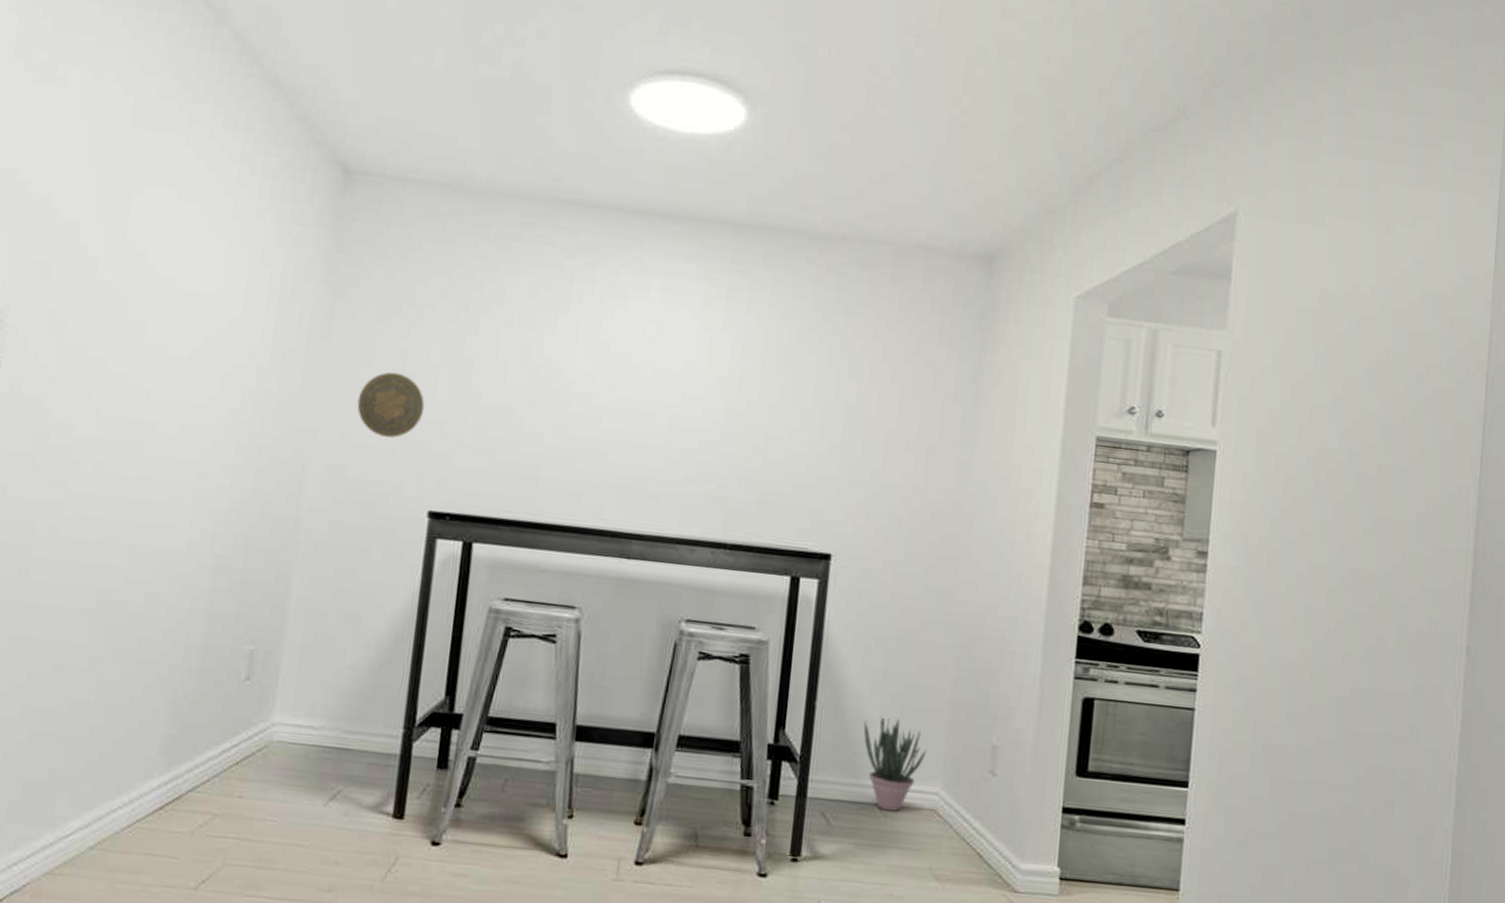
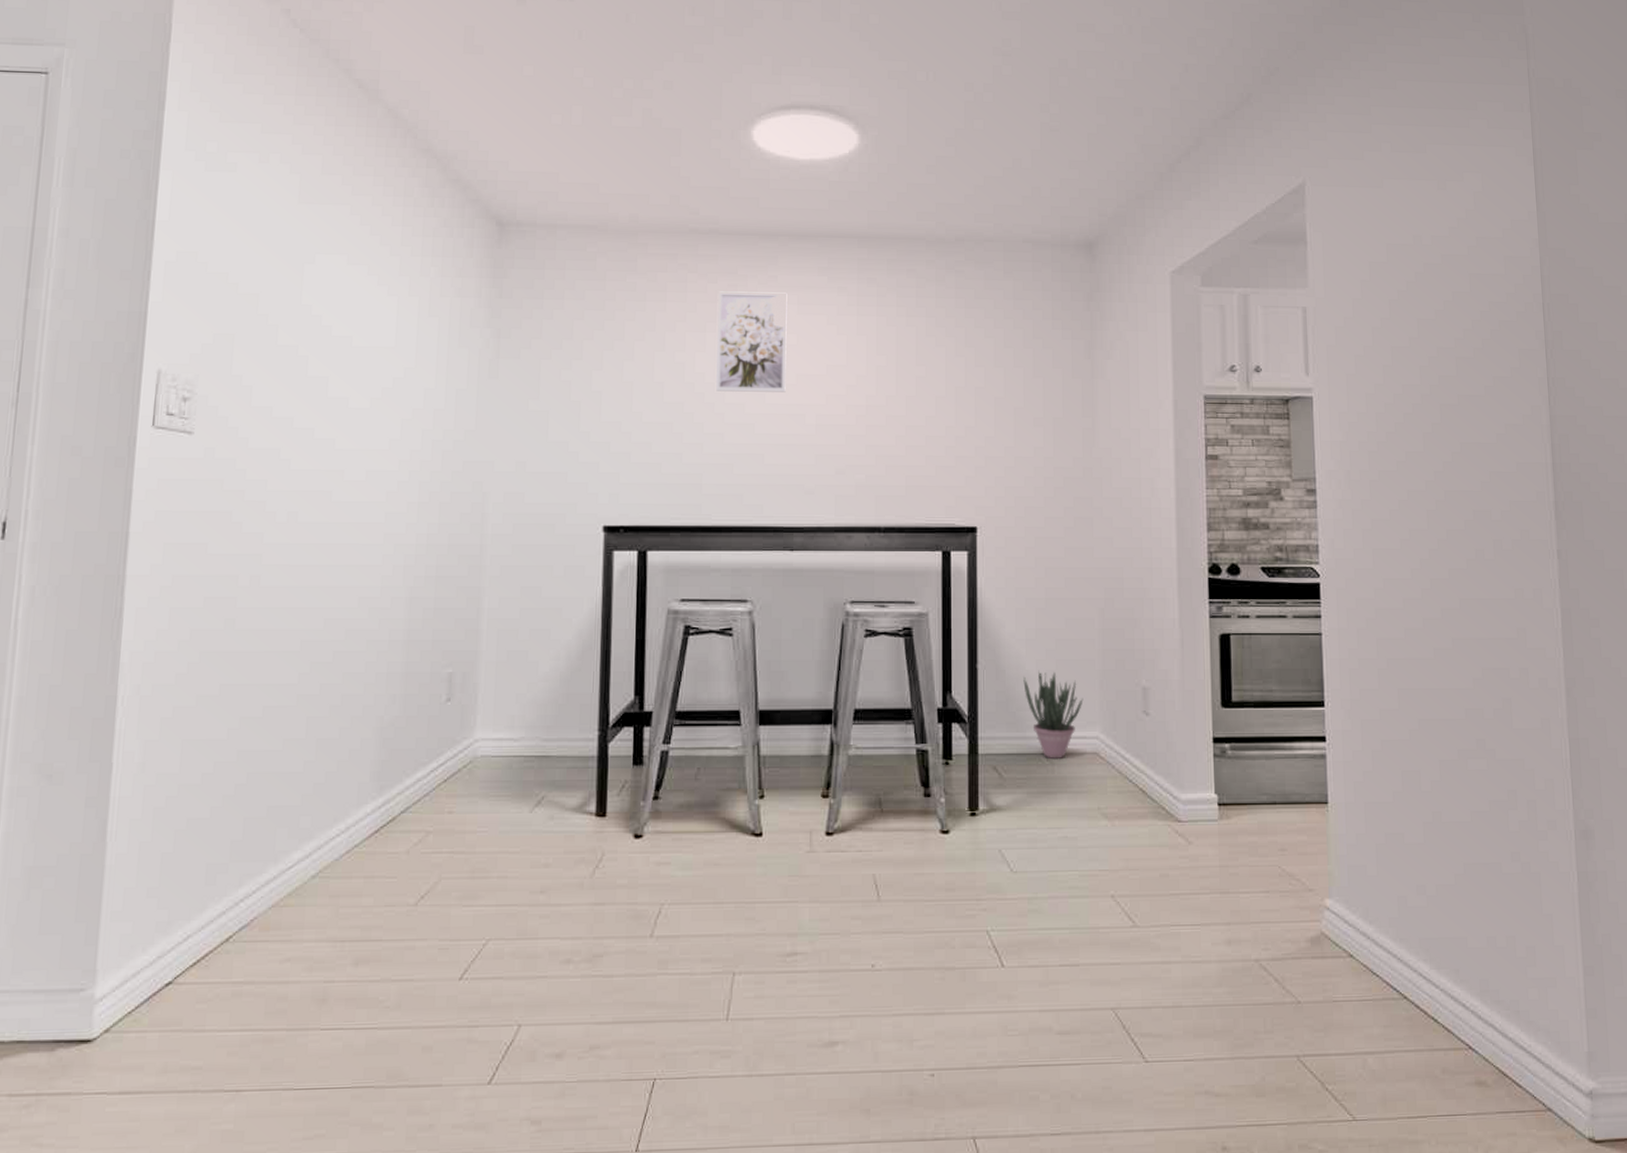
decorative plate: present [357,372,425,438] -> none [529,402,591,463]
wall art: none [563,269,651,387] -> present [716,291,787,392]

